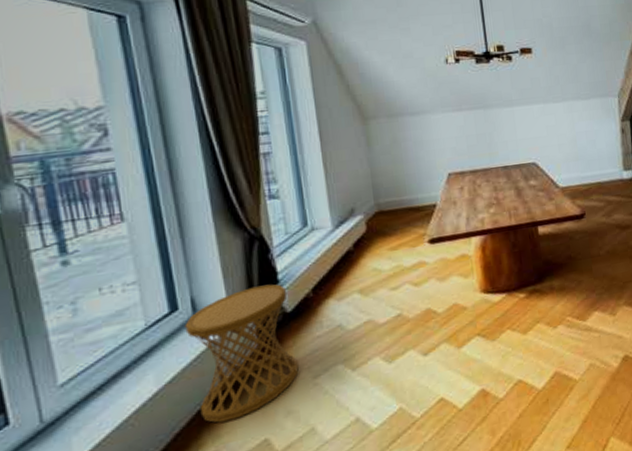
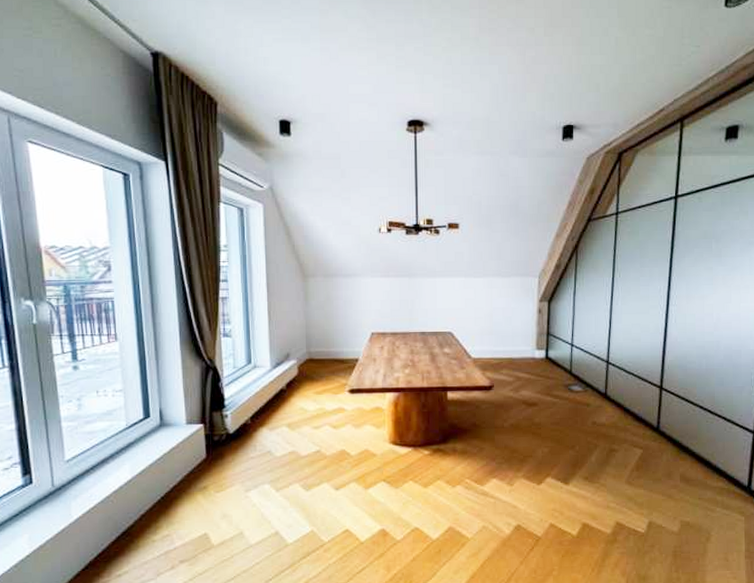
side table: present [185,284,299,423] -> none [154,407,235,513]

